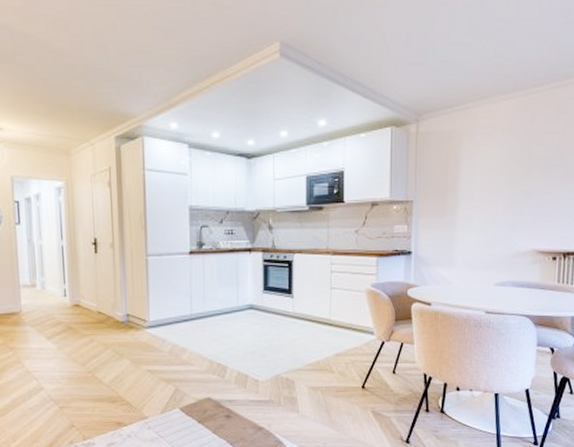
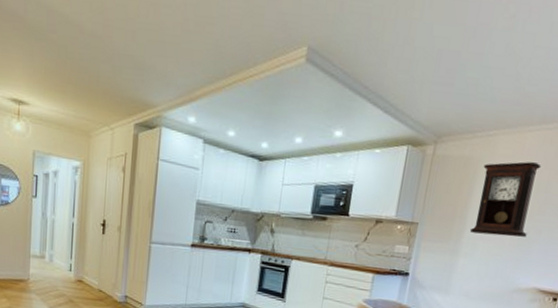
pendulum clock: none [463,129,520,204] -> present [469,161,542,237]

